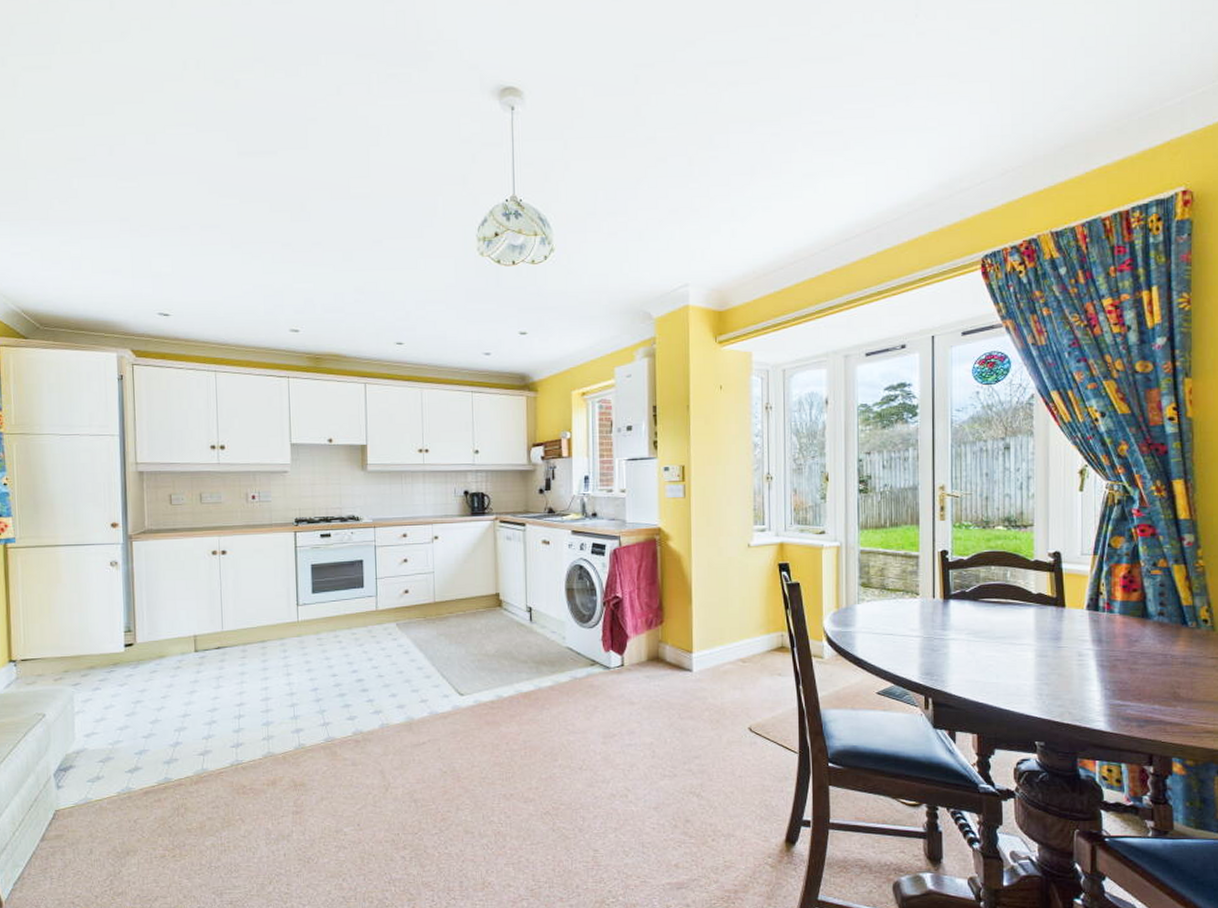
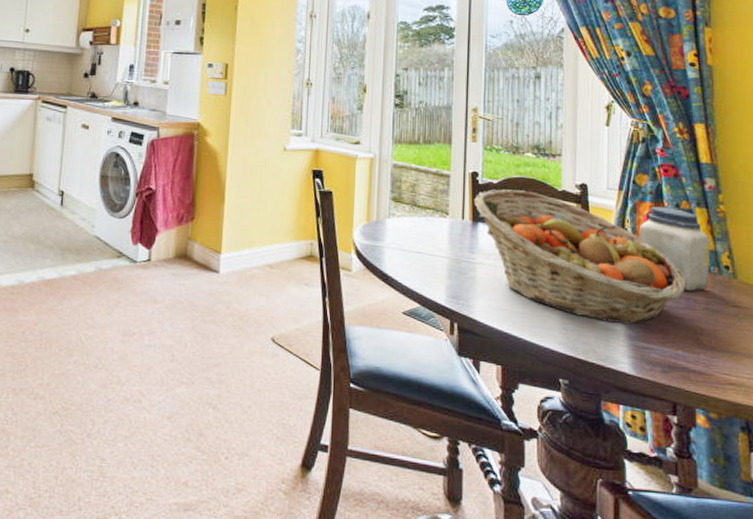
fruit basket: none [945,564,1164,685] -> present [474,189,687,325]
jar: none [1114,567,1188,647] -> present [639,206,710,291]

